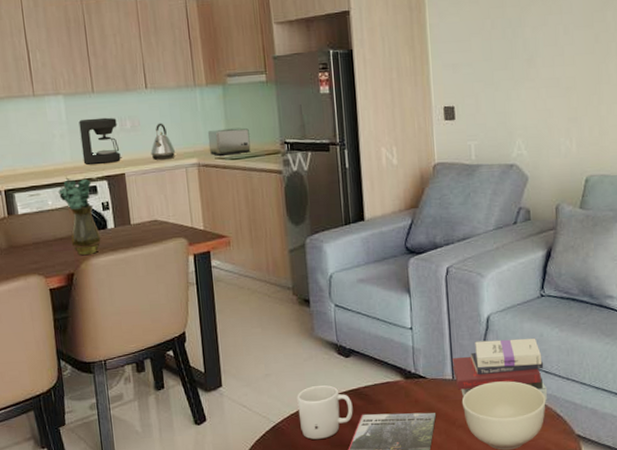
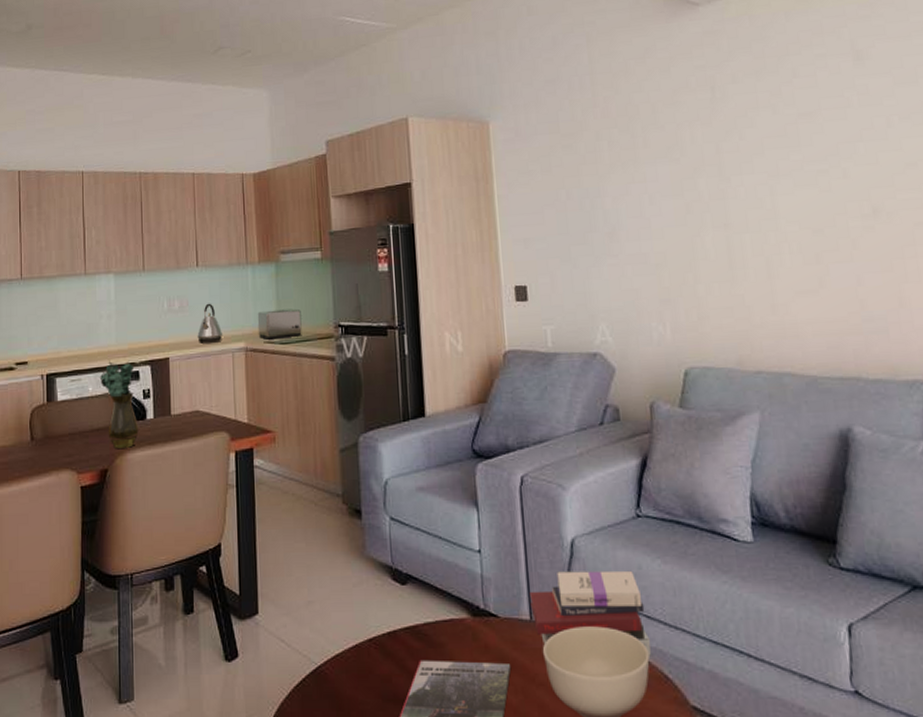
coffee maker: present [79,118,121,166] -> none [127,298,166,349]
mug: present [297,384,353,440] -> none [343,618,410,691]

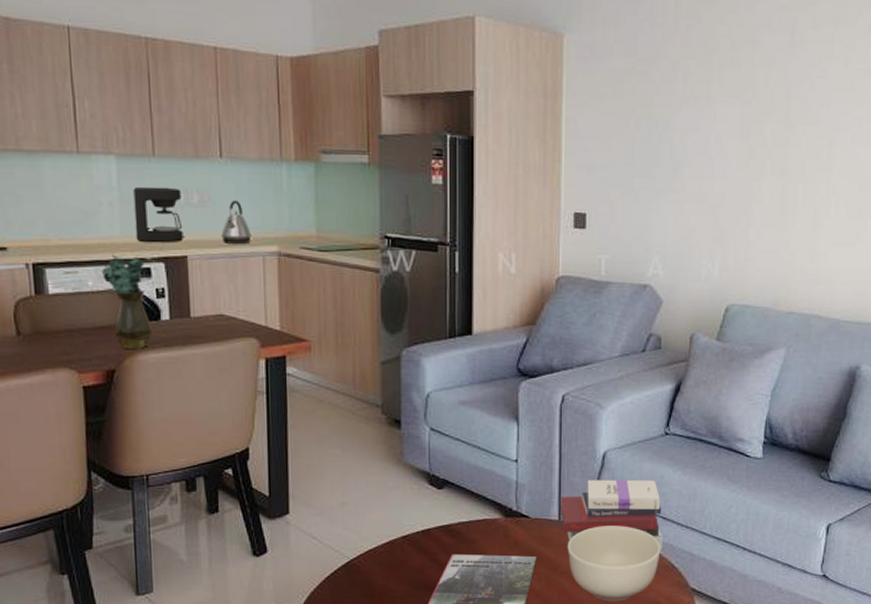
coffee maker: none [127,298,166,349] -> present [133,188,184,244]
toaster: present [257,308,302,340] -> none [292,214,344,246]

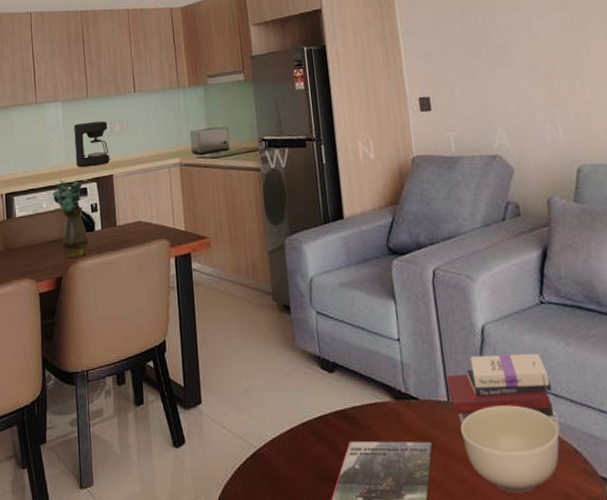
kettle: present [221,200,253,245] -> none [137,124,160,161]
toaster: none [292,214,344,246] -> present [189,126,230,155]

